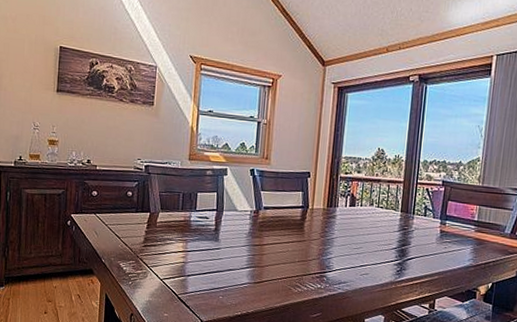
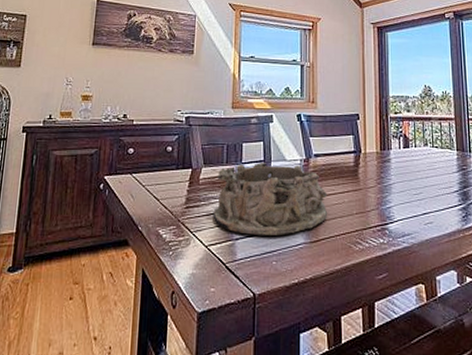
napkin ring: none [168,210,273,275] -> present [213,161,328,235]

